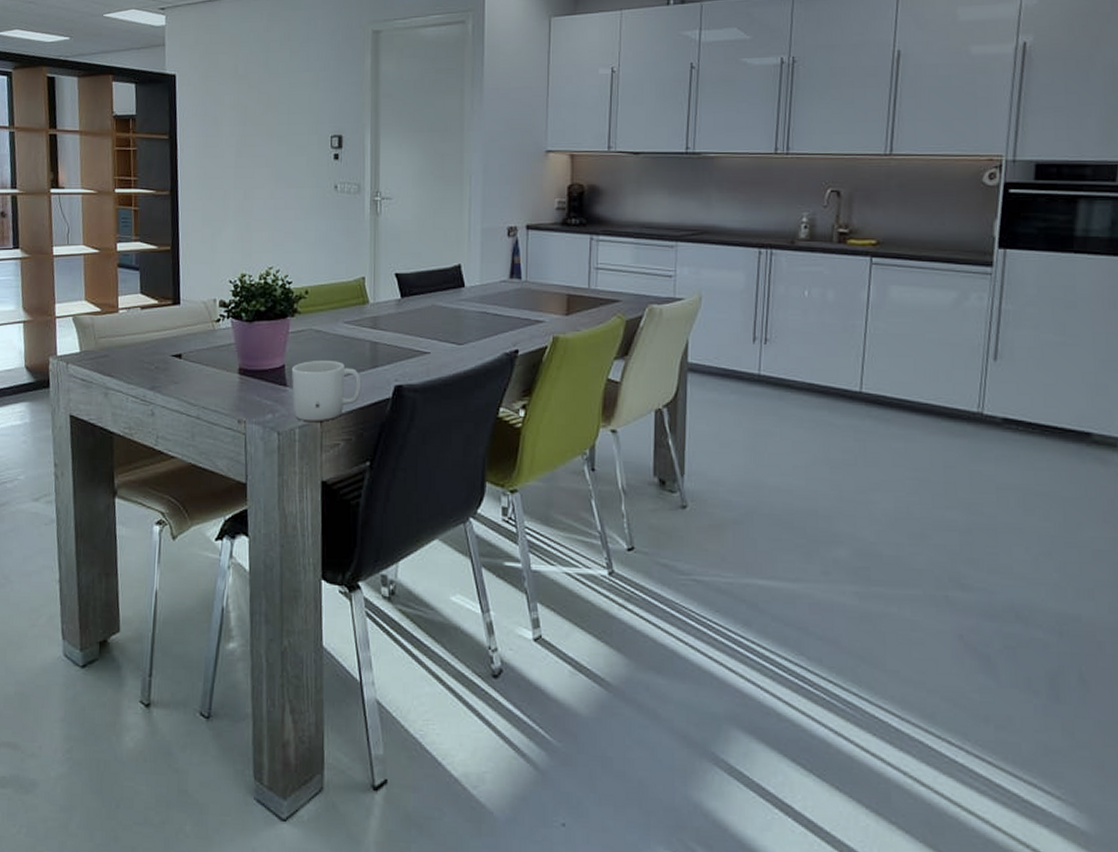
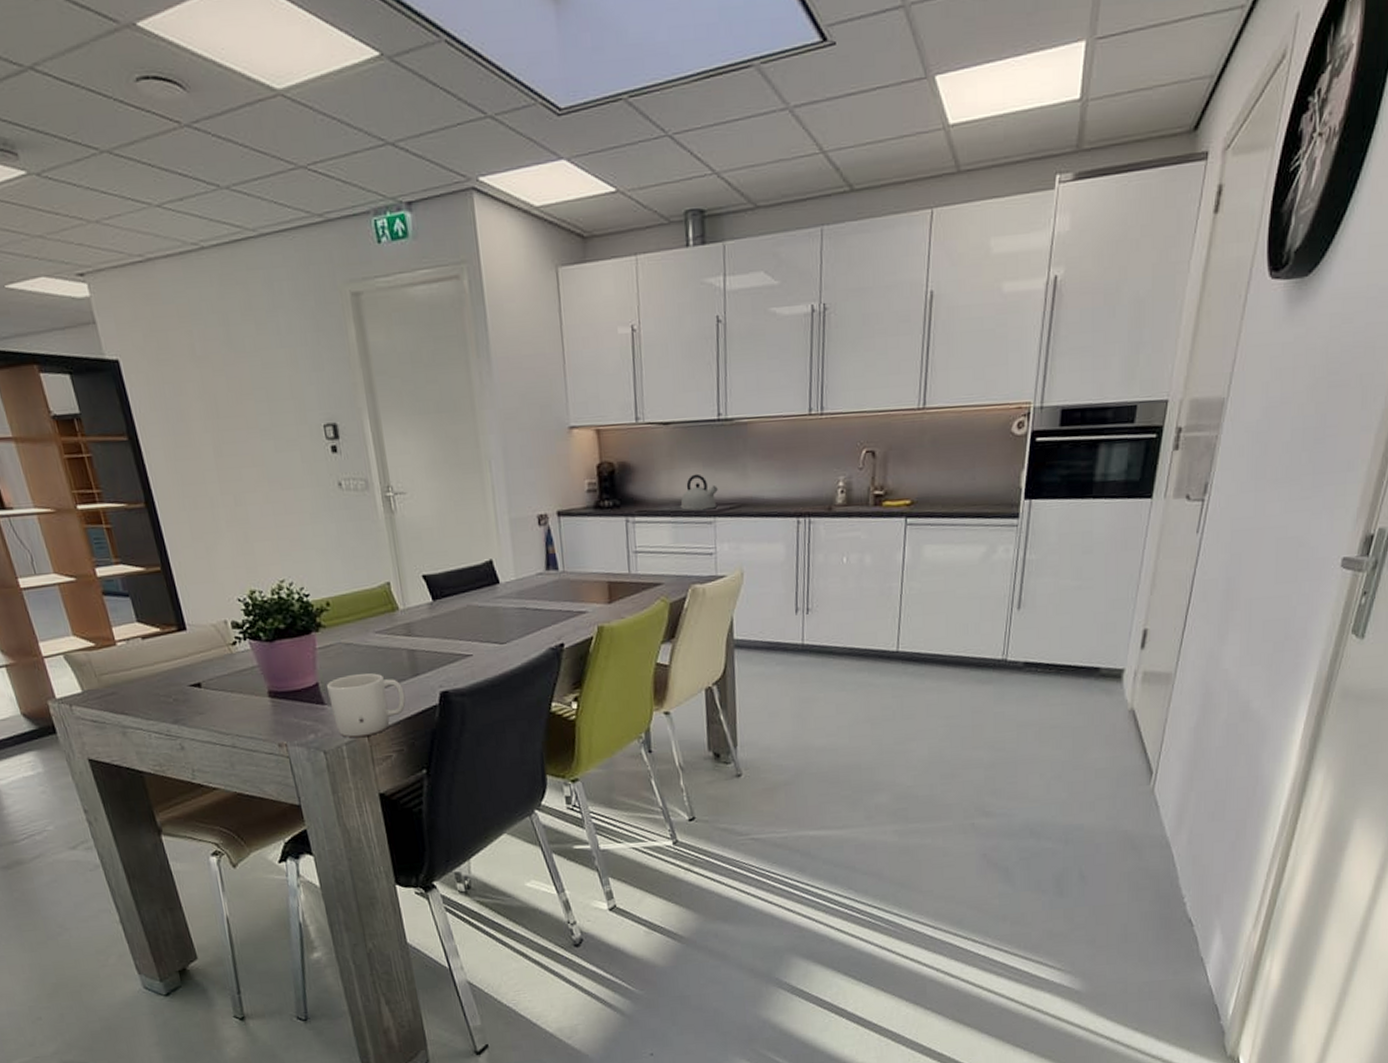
kettle: none [644,200,681,234] -> present [680,473,718,511]

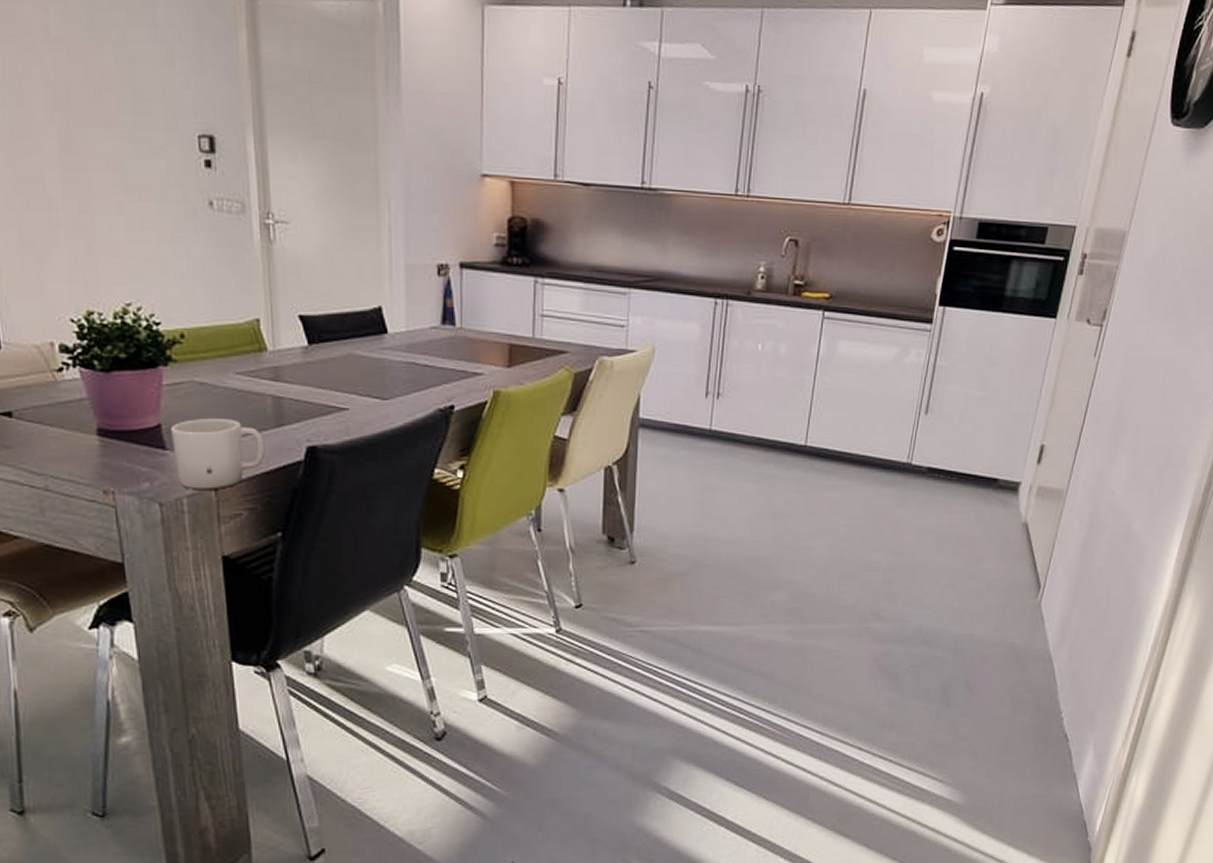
kettle: present [680,473,718,511] -> none [594,241,635,280]

